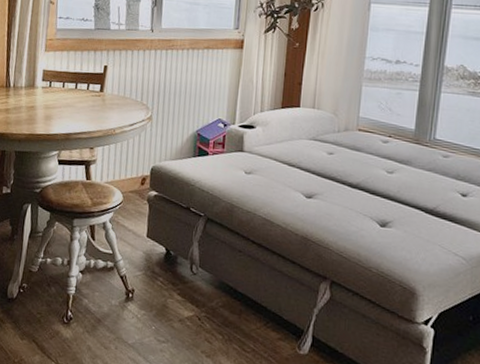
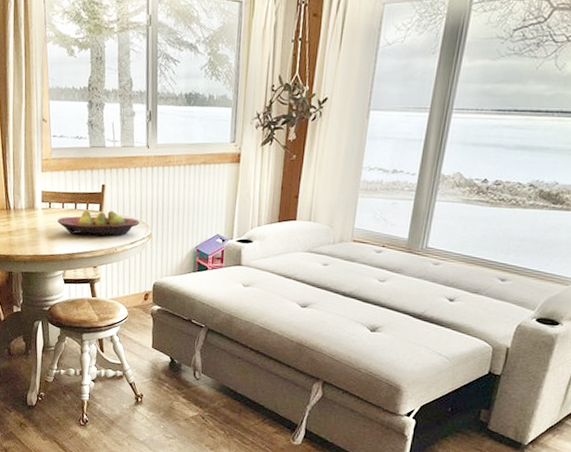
fruit bowl: none [56,90,141,118] -> present [57,210,140,236]

